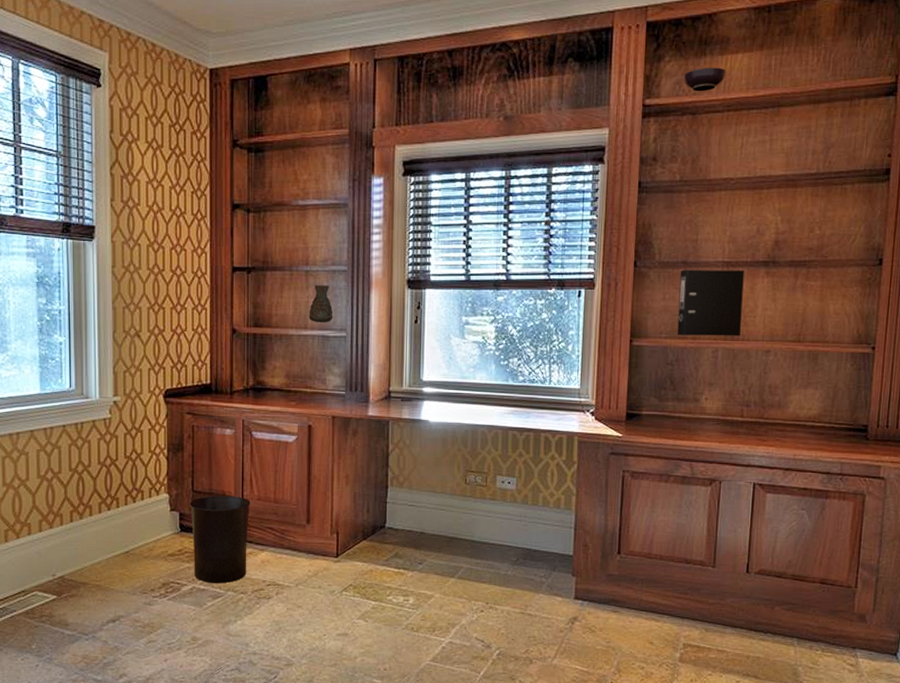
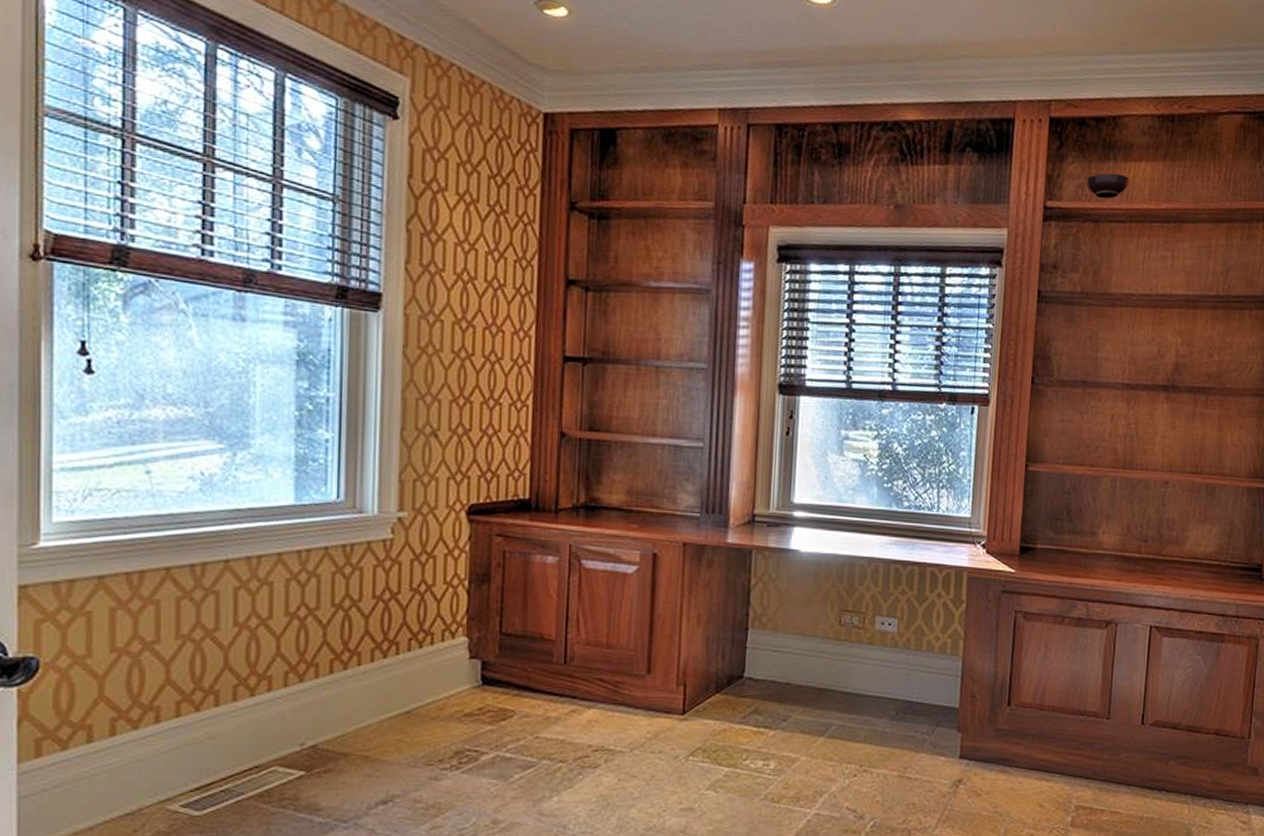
waste bin: present [189,496,251,583] -> none [495,639,577,750]
decorative vase: present [309,285,333,323] -> none [658,384,689,430]
binder: present [677,269,744,336] -> none [1074,390,1144,465]

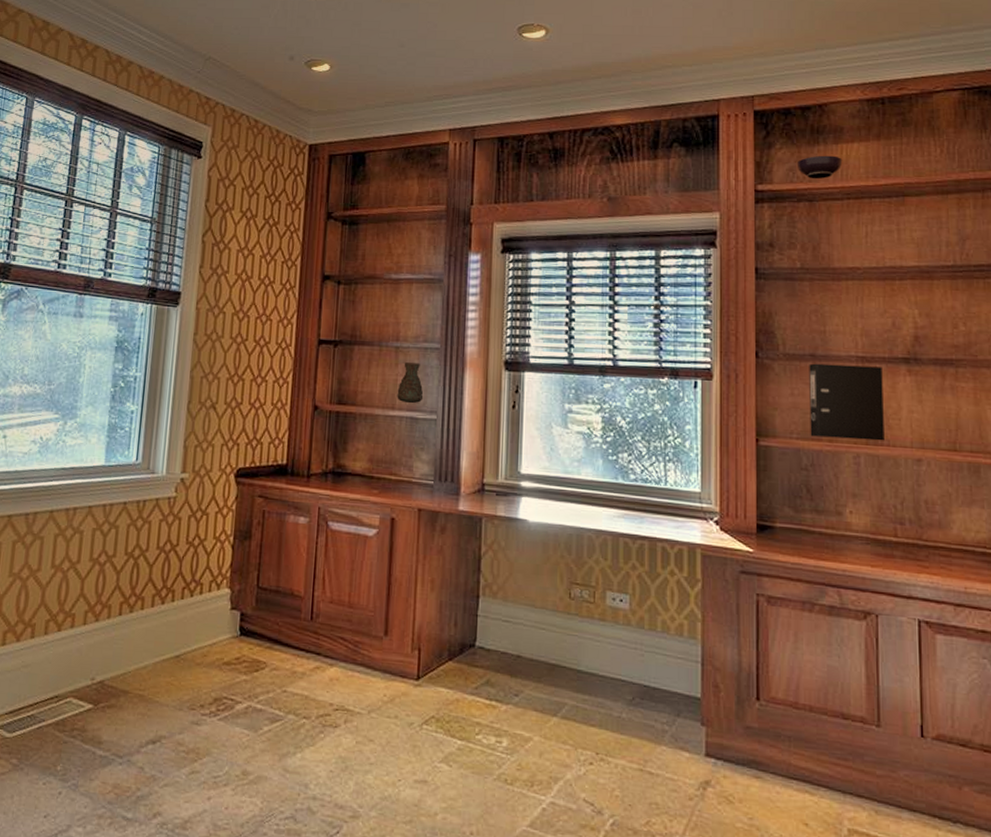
decorative vase: none [658,384,689,430] -> present [397,362,424,404]
binder: none [1074,390,1144,465] -> present [809,363,884,441]

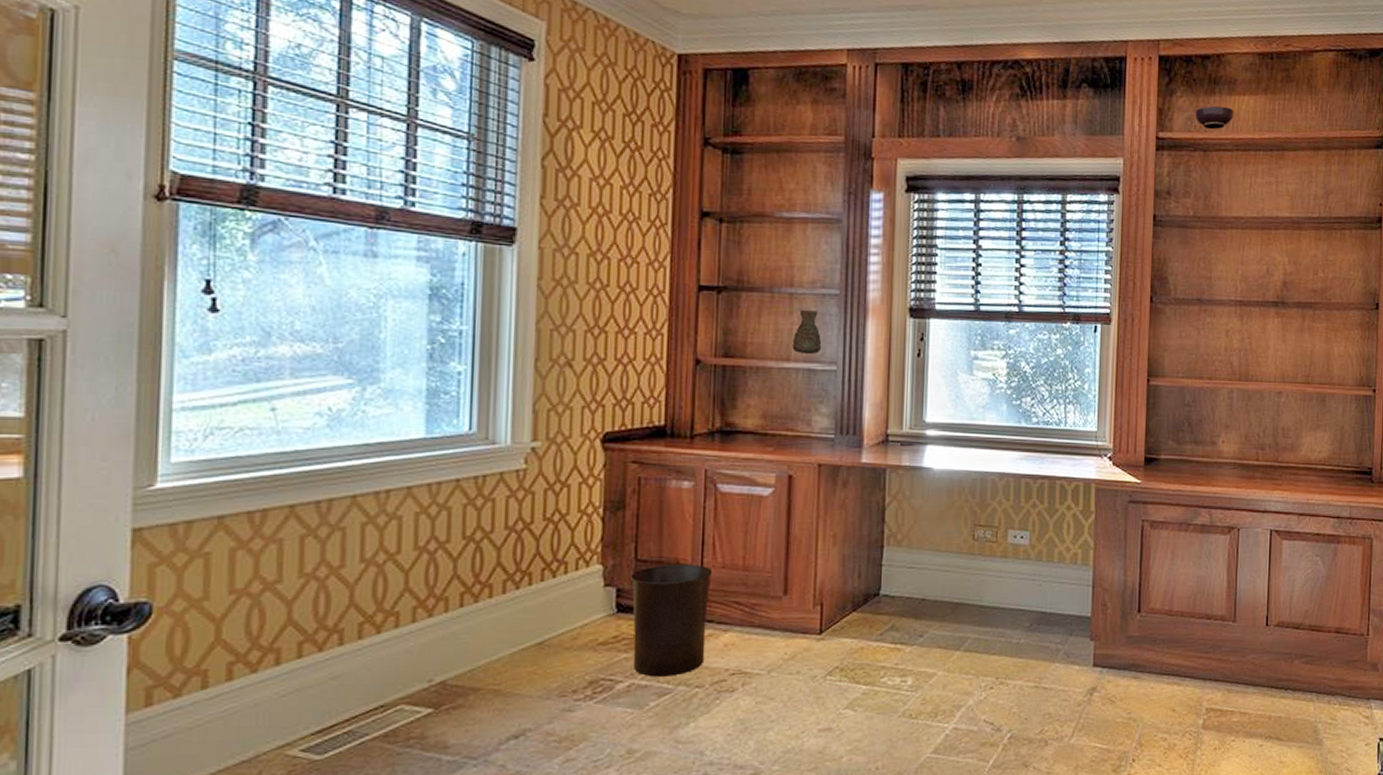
waste bin: none [251,594,322,704] -> present [630,565,713,677]
binder: present [809,363,884,441] -> none [1193,307,1256,377]

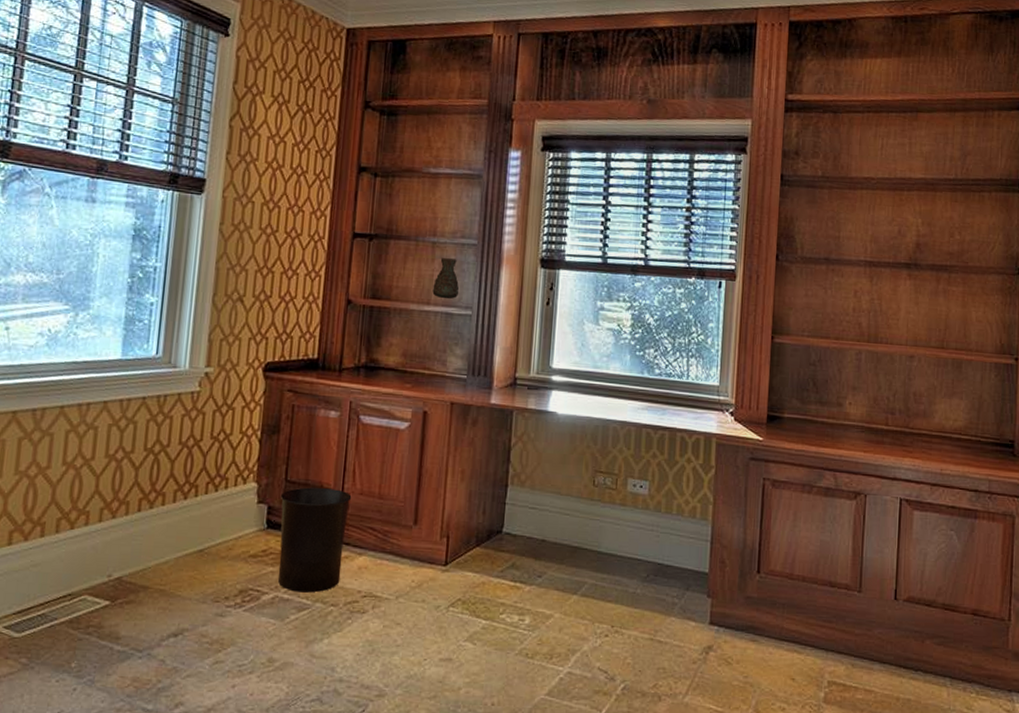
bowl: present [1194,105,1235,130] -> none [824,68,866,92]

